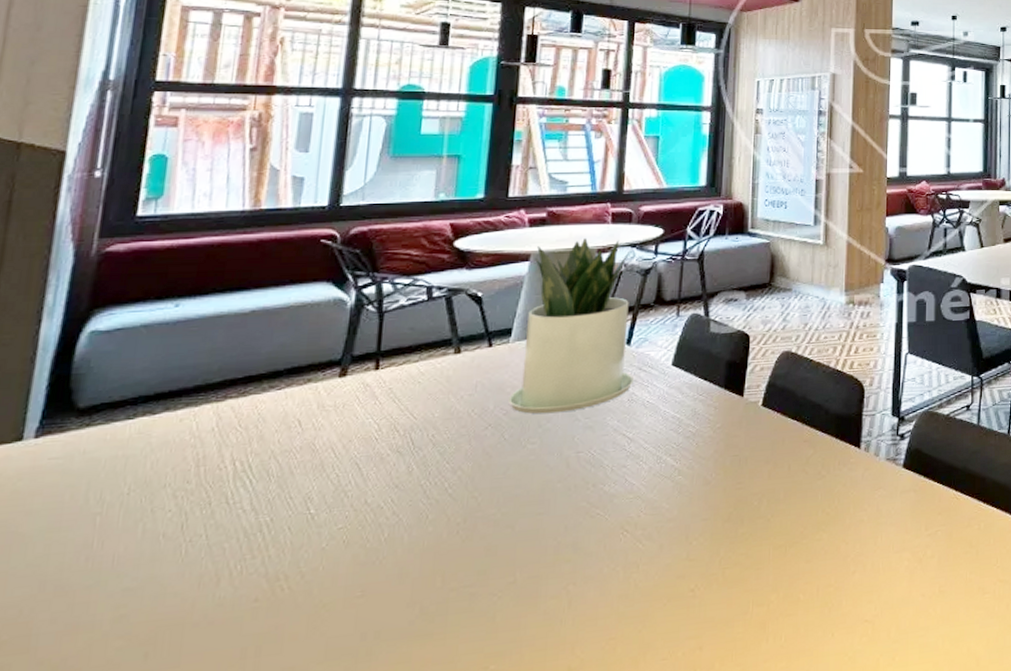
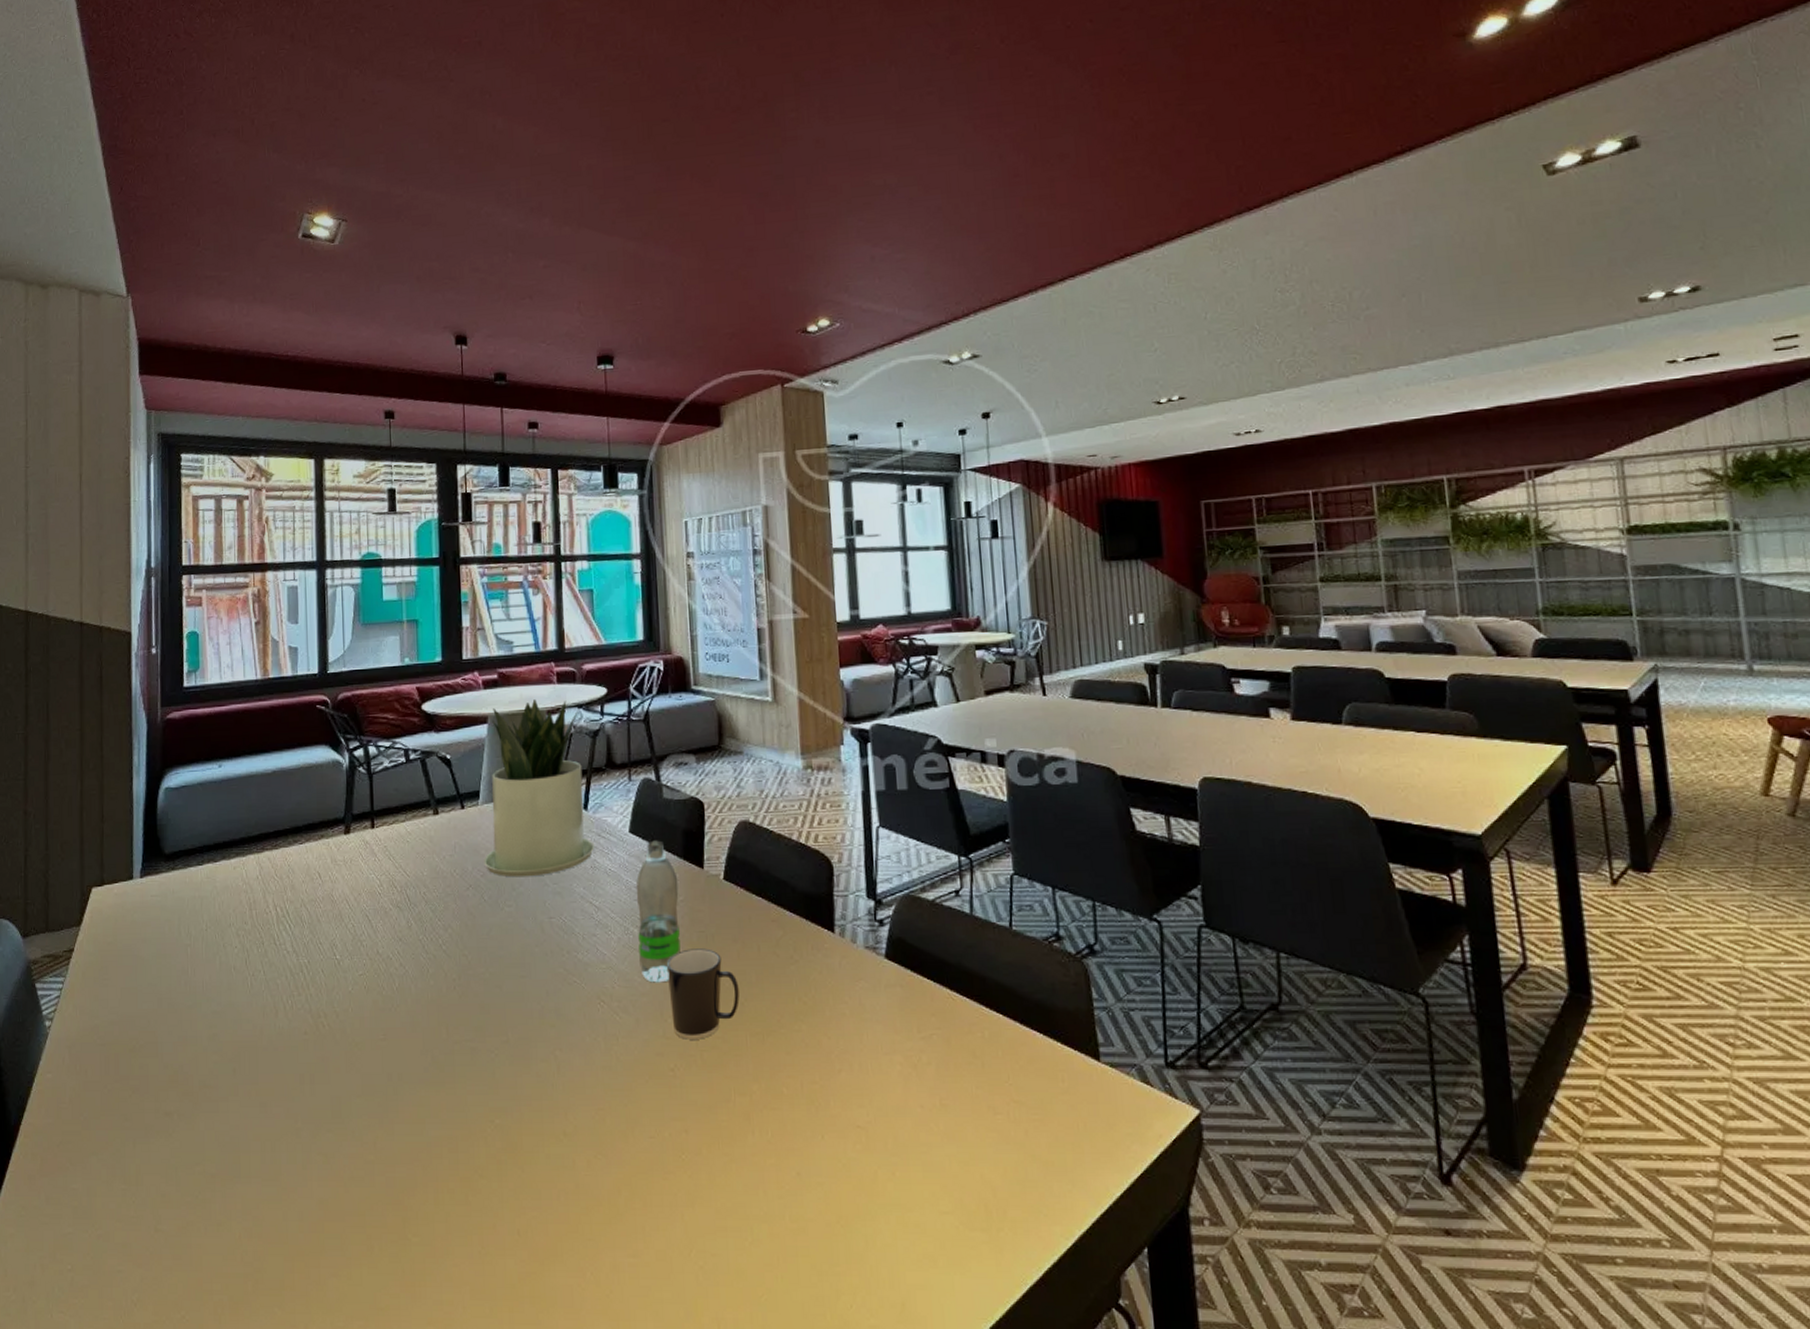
bottle: none [669,372,717,508] -> present [636,840,681,983]
mug: none [696,471,767,560] -> present [666,948,740,1040]

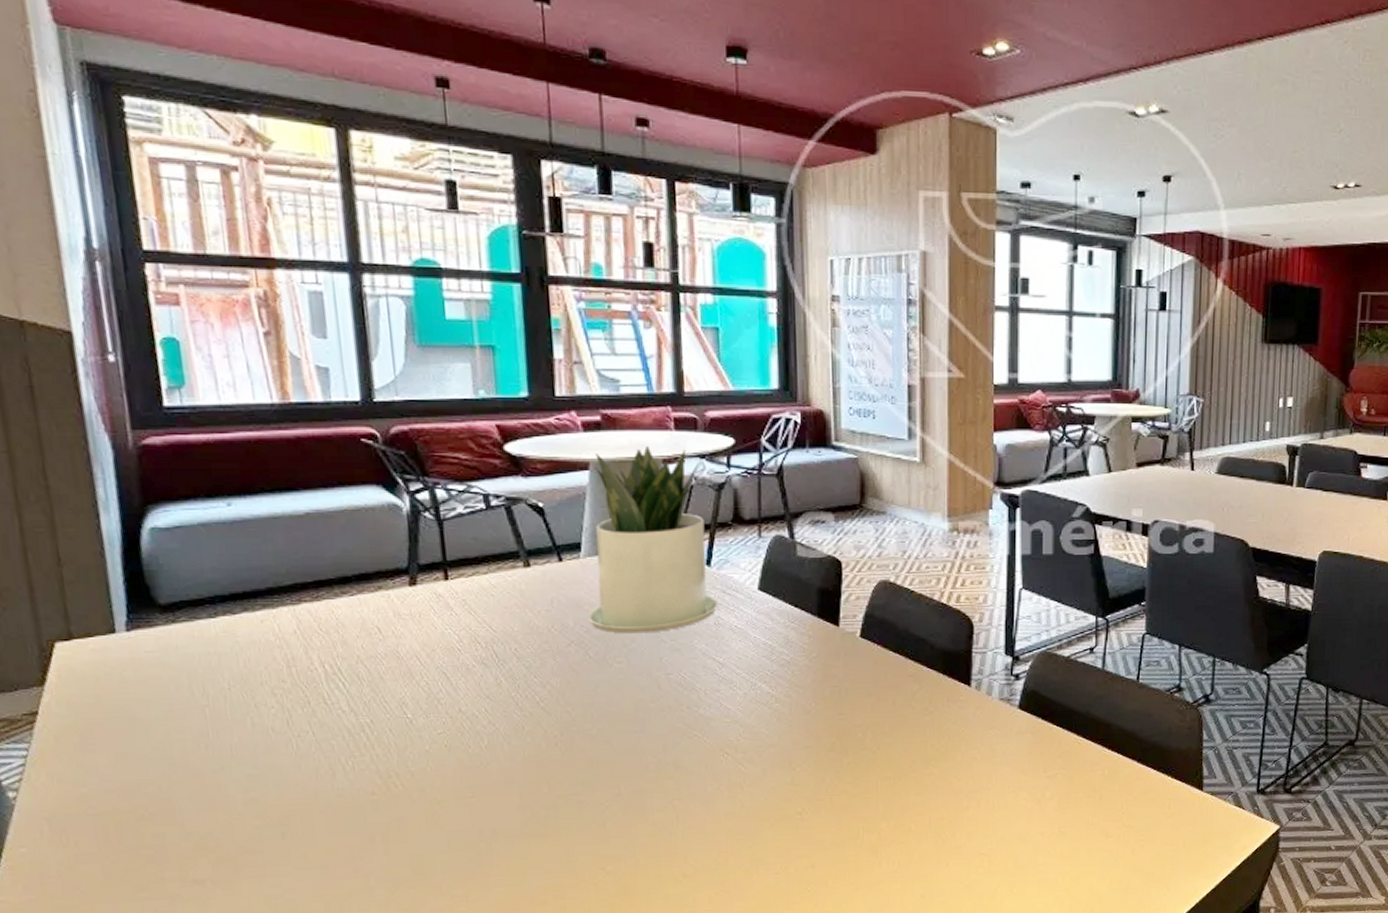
bottle: present [636,840,681,983] -> none [764,598,812,735]
mug: present [666,948,740,1040] -> none [796,702,872,786]

